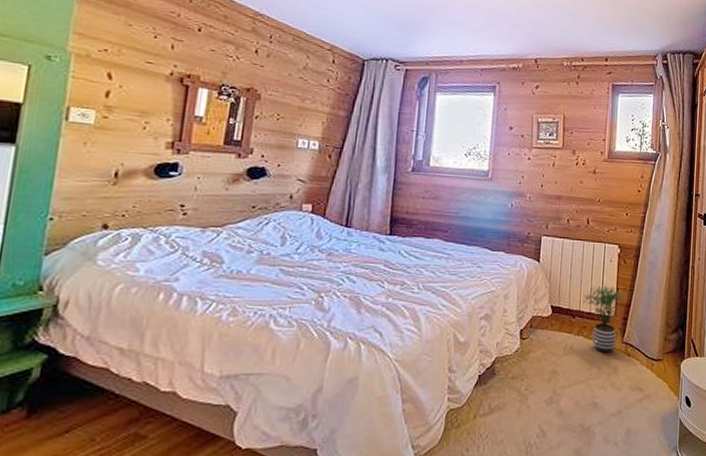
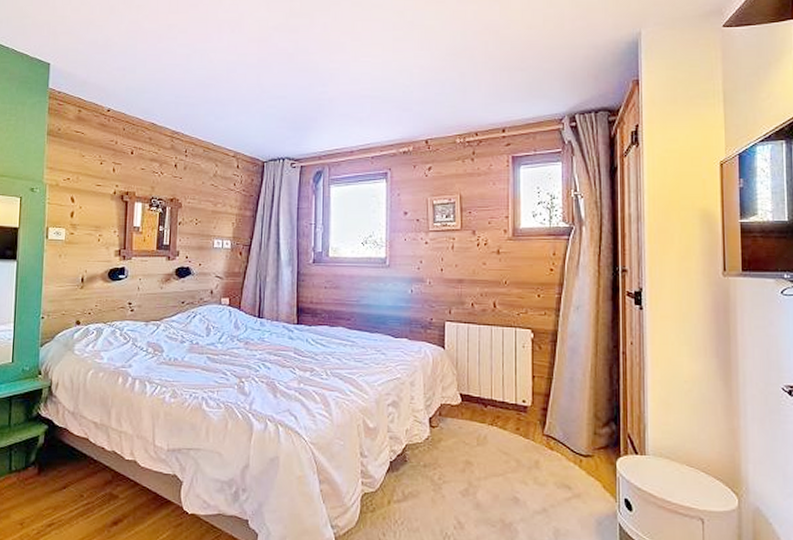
potted plant: present [583,285,626,353] -> none [495,372,543,445]

